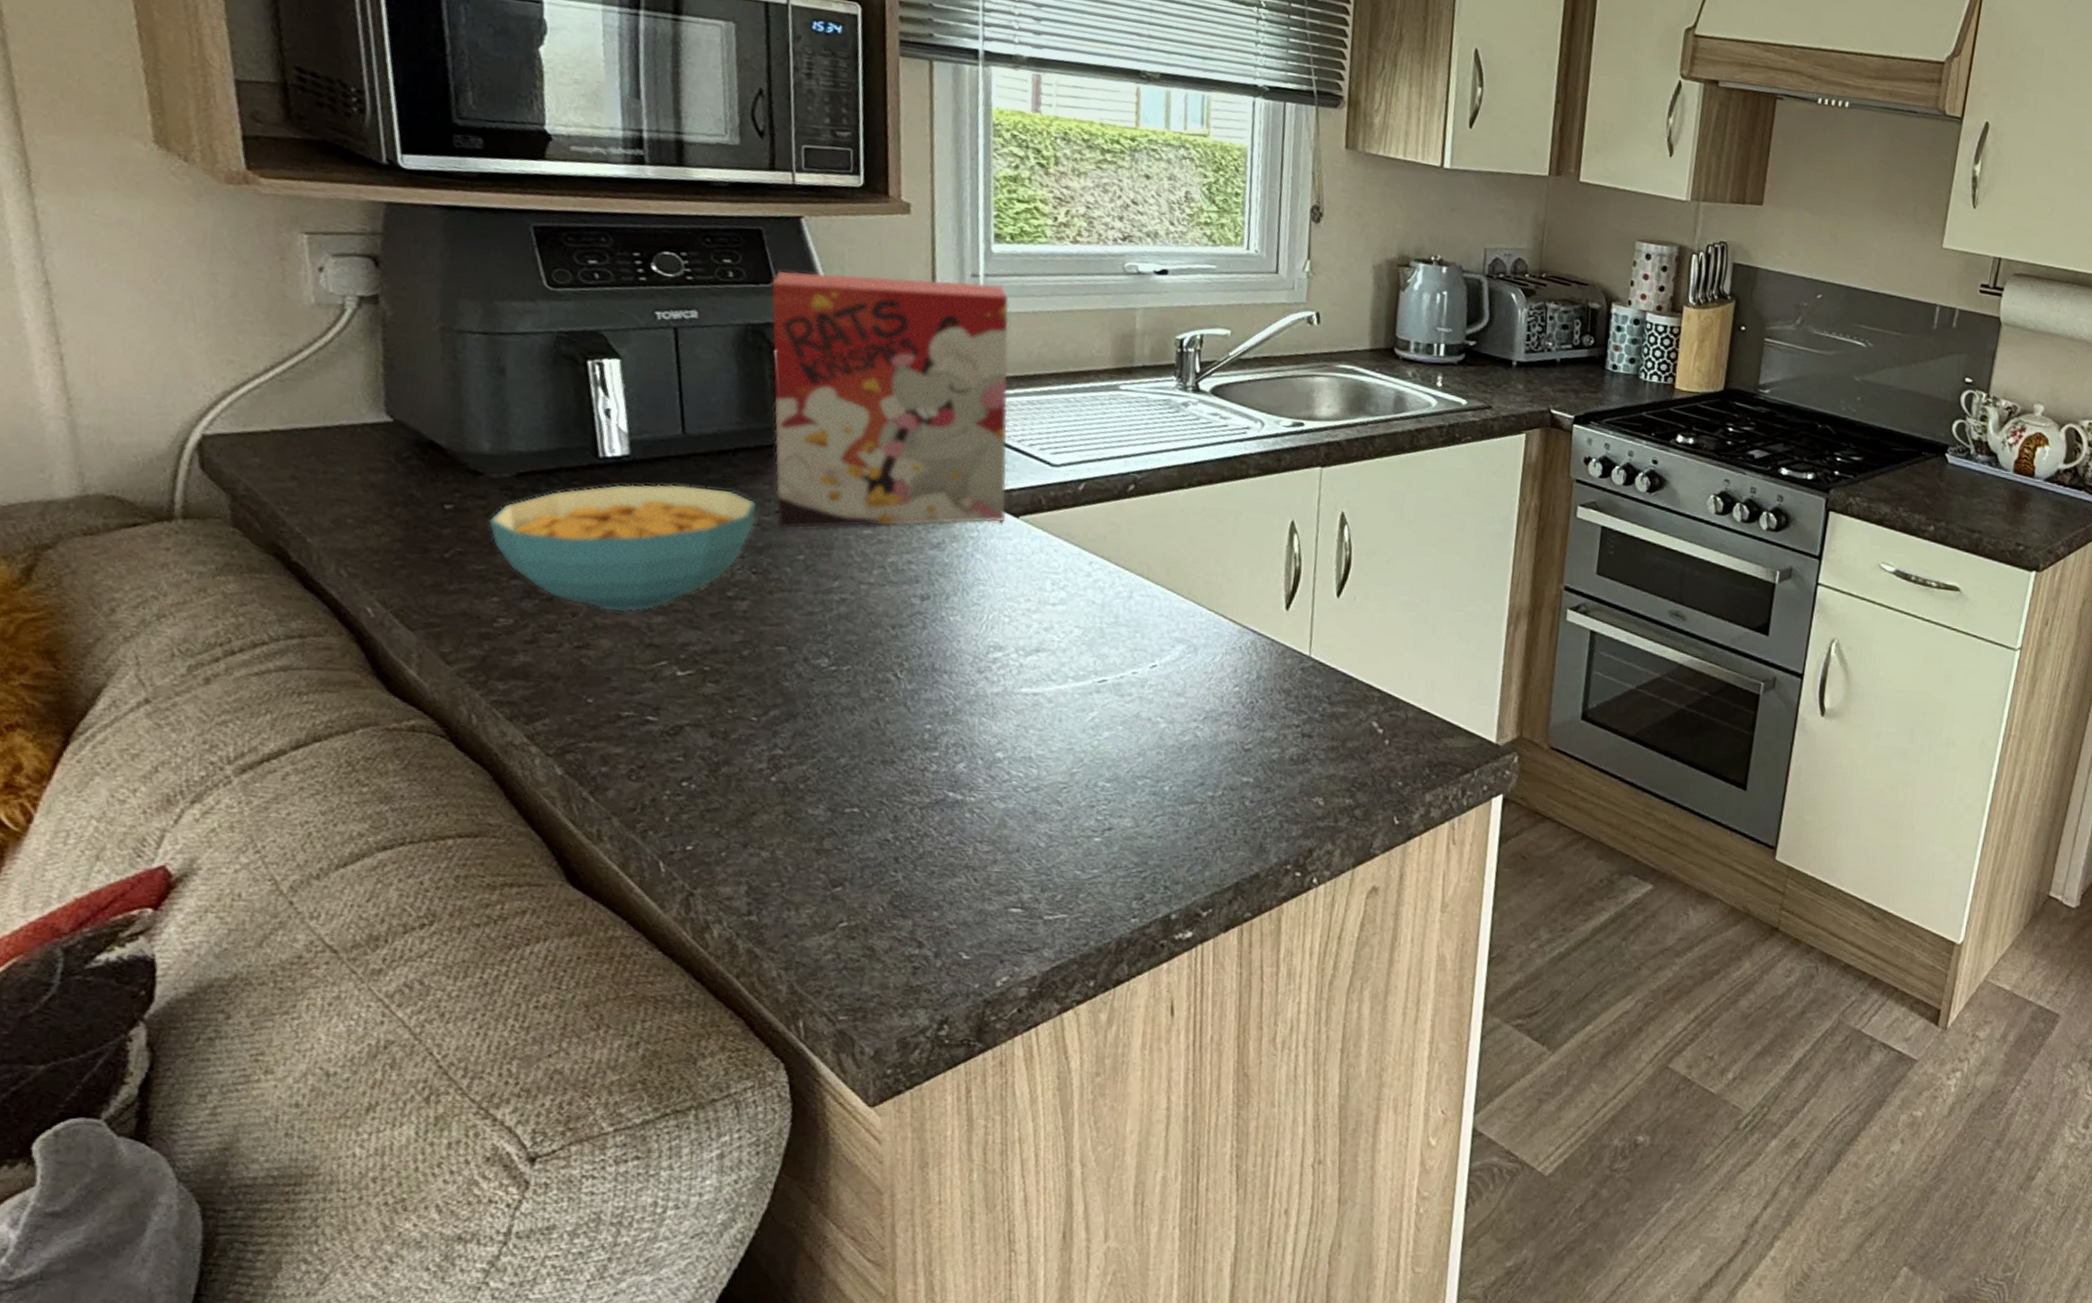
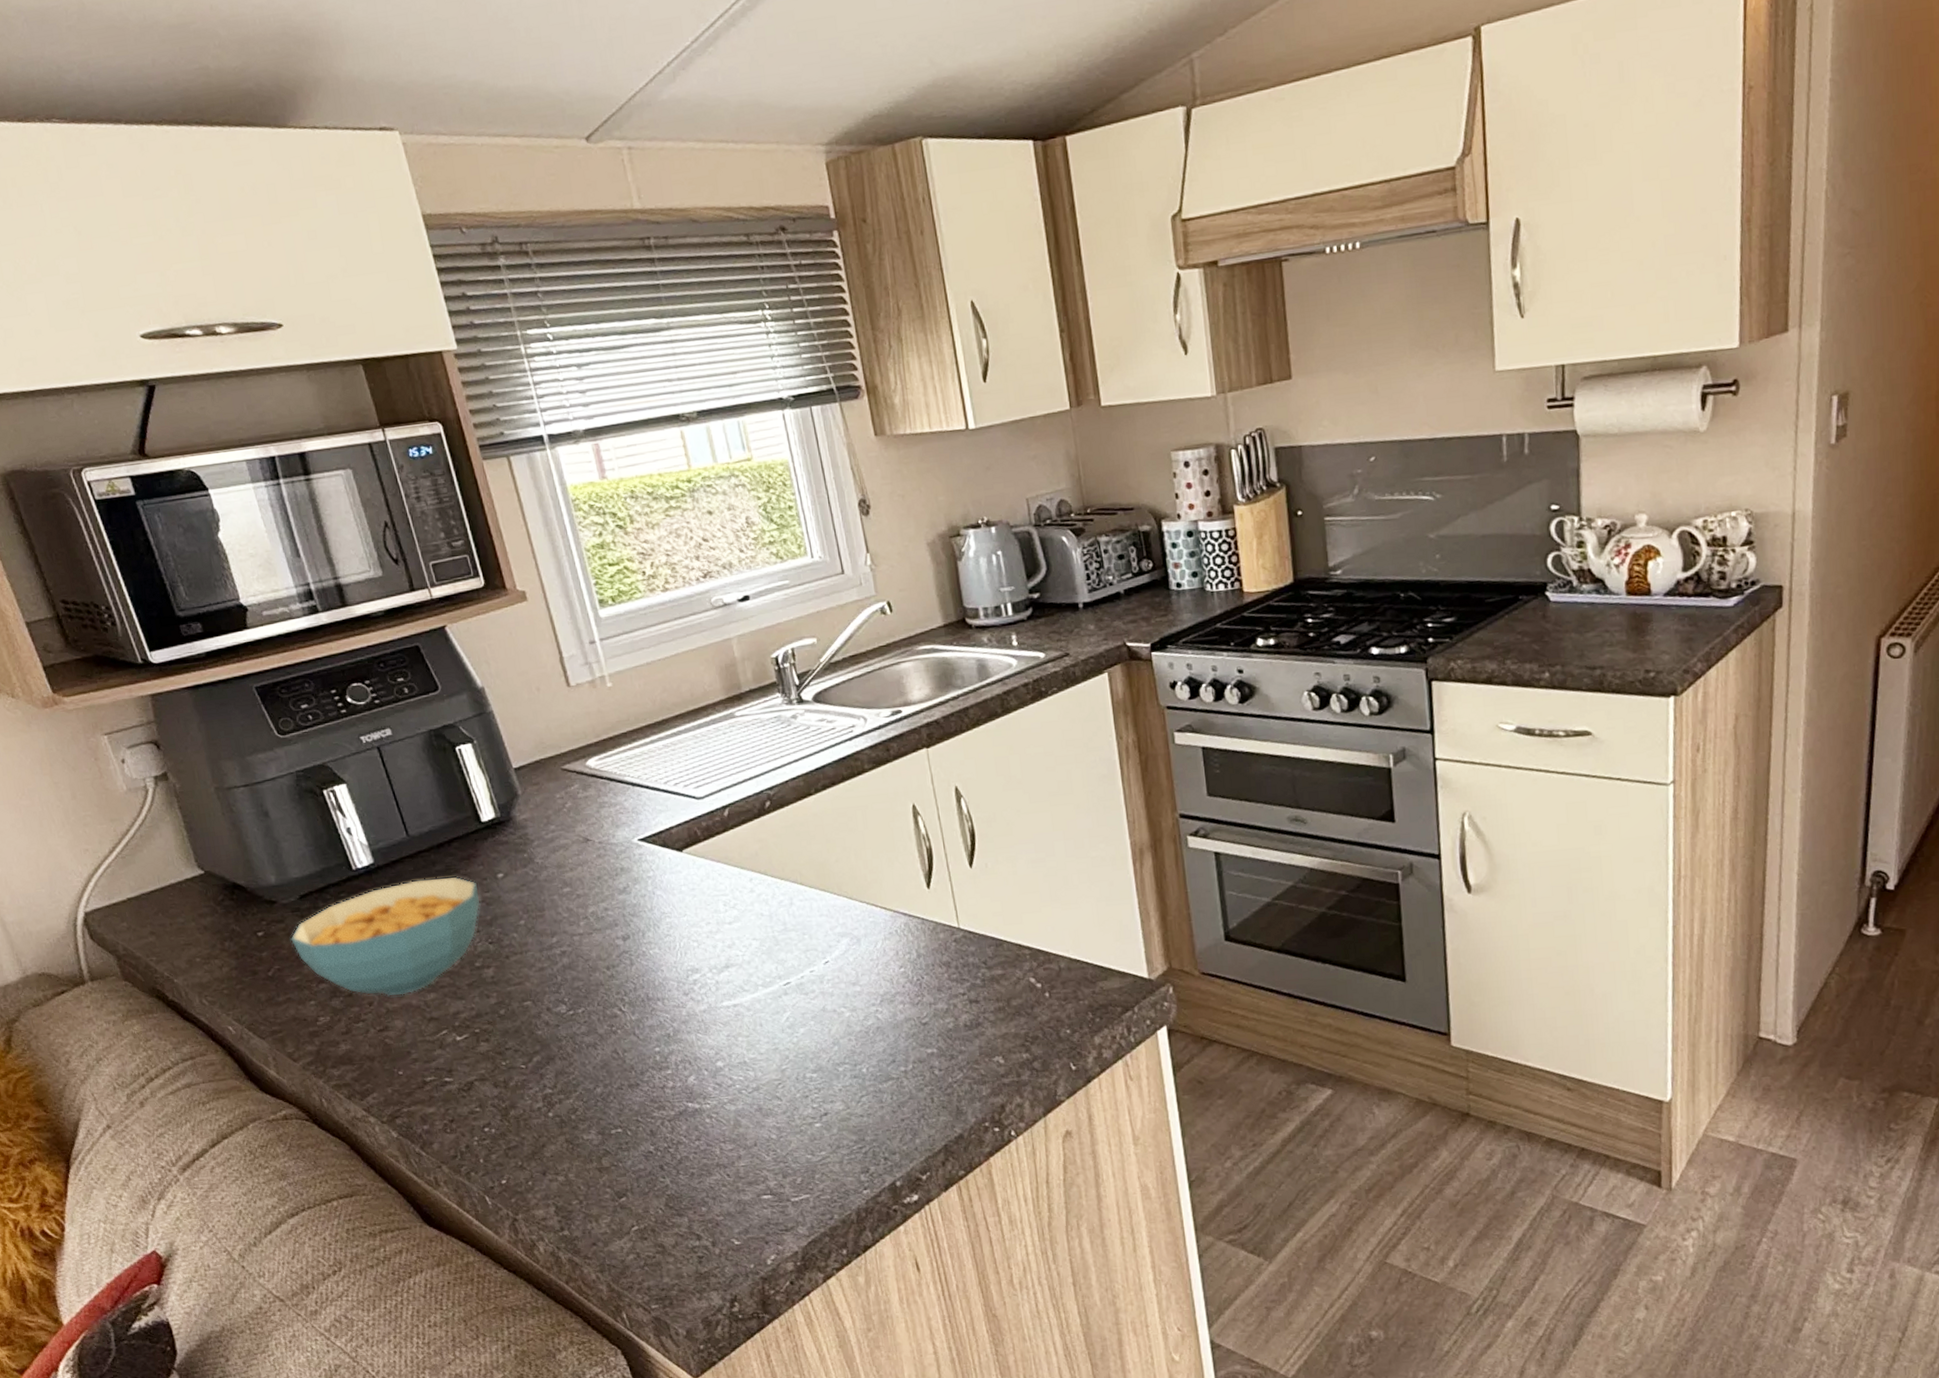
cereal box: present [771,270,1009,529] -> none [438,646,672,901]

